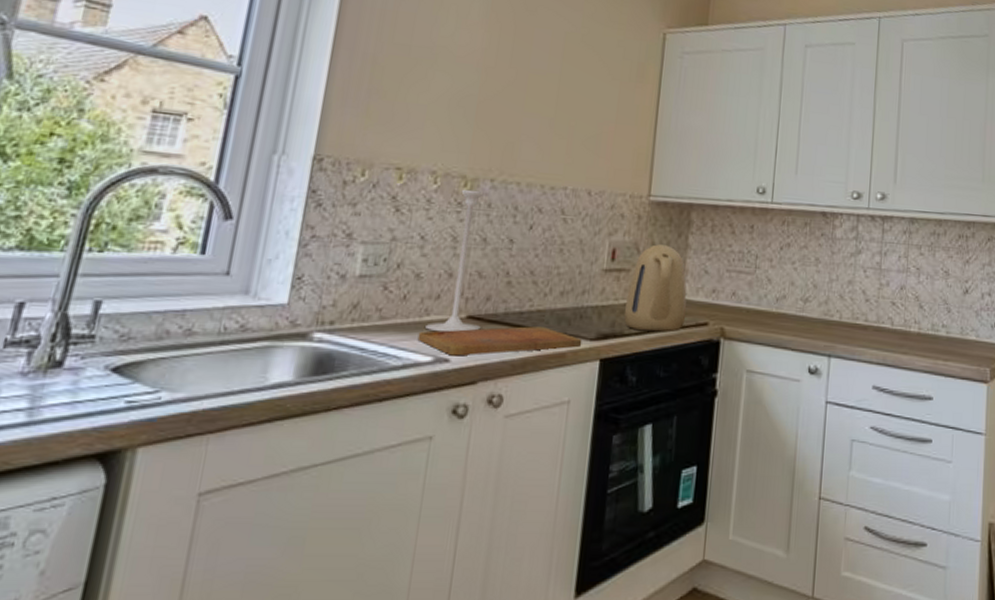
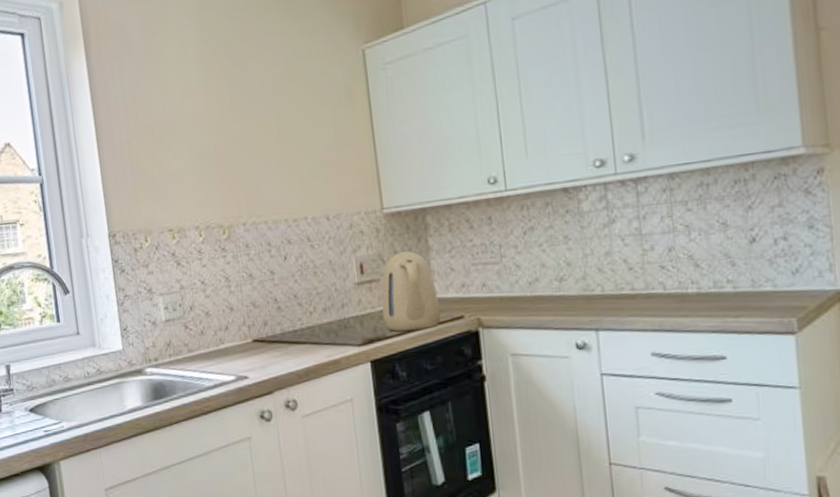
cutting board: present [417,326,582,356] -> none [219,339,352,374]
candlestick: present [425,189,484,333] -> none [222,234,266,356]

